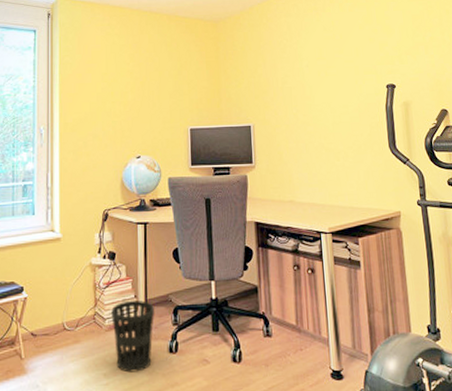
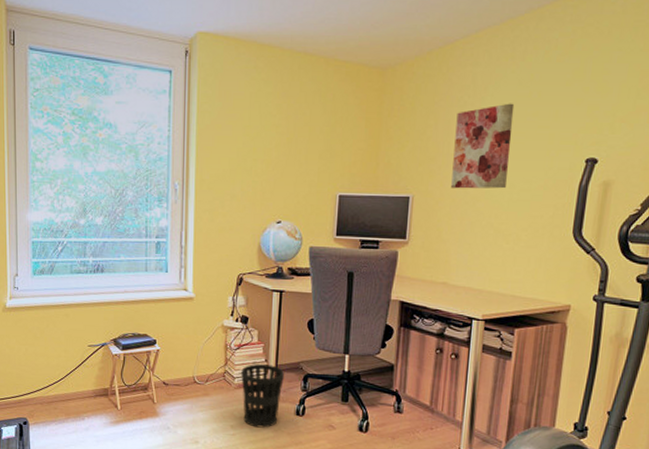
wall art: none [280,44,329,116] -> present [451,103,515,189]

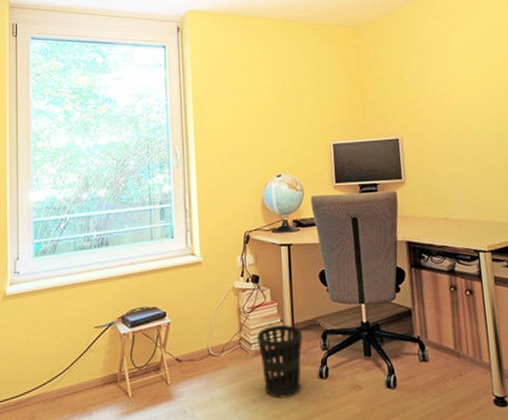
wall art: present [451,103,515,189] -> none [428,46,485,127]

